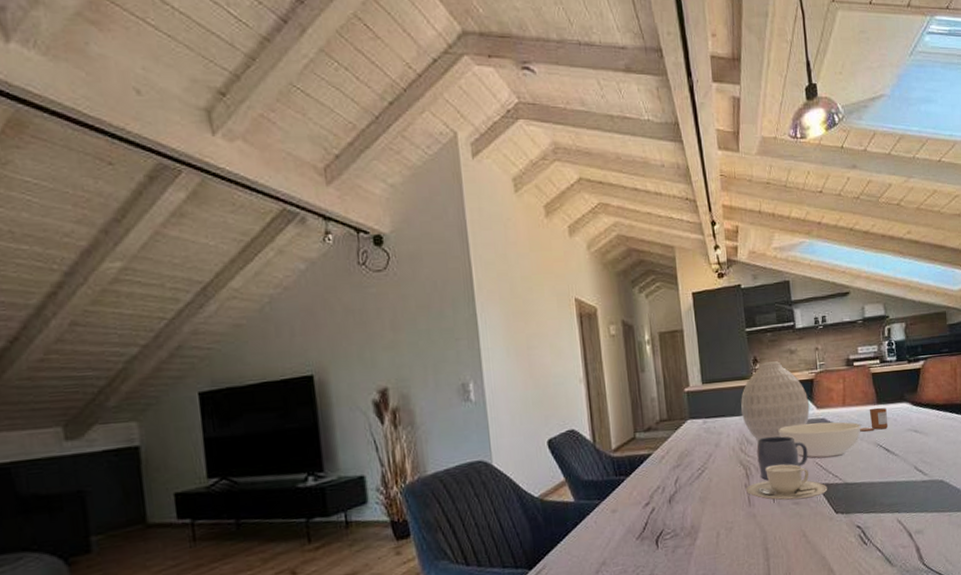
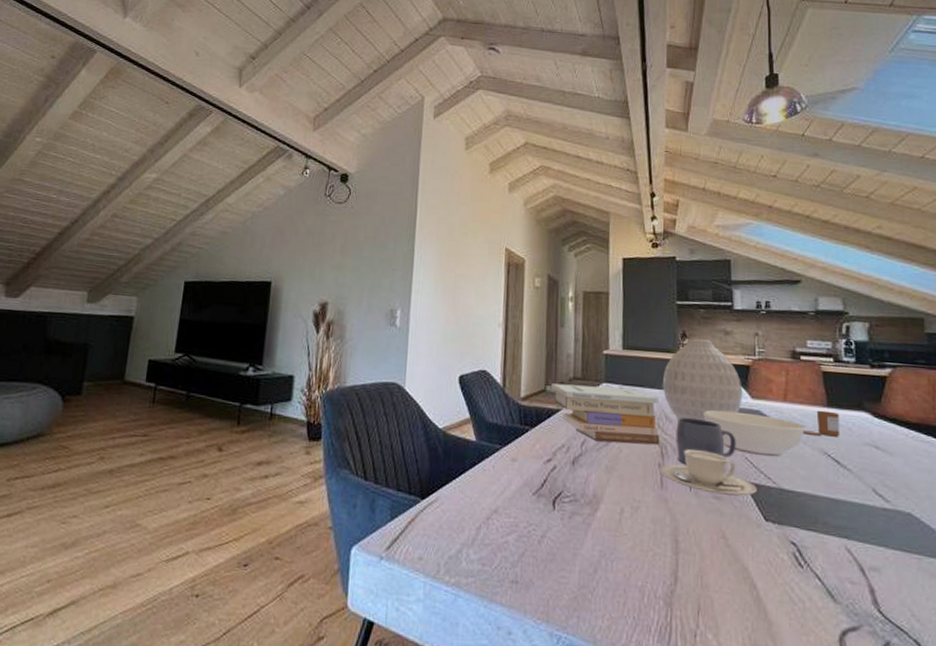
books: none [639,420,743,477] -> present [550,383,659,446]

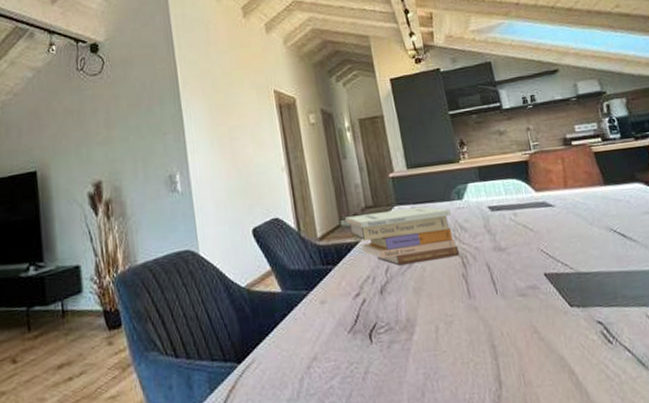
teacup: present [659,449,757,496] -> none [464,251,558,292]
vase: present [662,338,743,421] -> none [449,143,528,227]
mug: present [676,417,736,465] -> none [471,221,531,270]
bowl: present [703,410,805,457] -> none [494,205,589,246]
candle: present [802,410,839,438] -> none [586,189,620,217]

